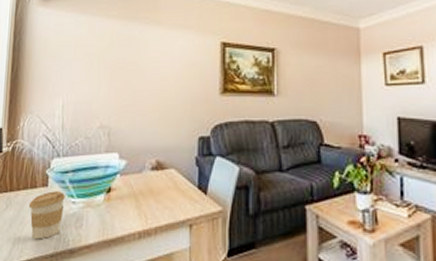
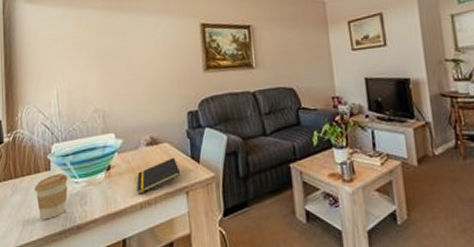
notepad: none [137,185,186,222] -> present [136,157,181,195]

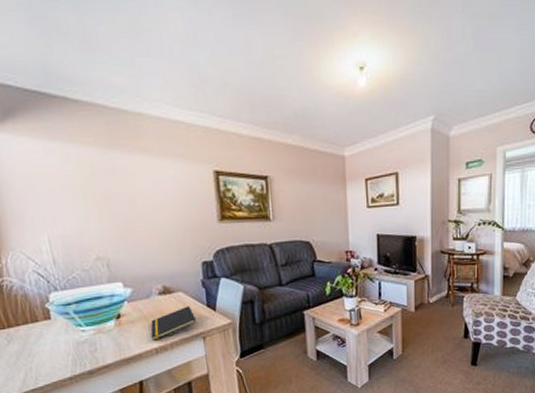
coffee cup: present [34,173,68,220] -> none [33,322,75,367]

